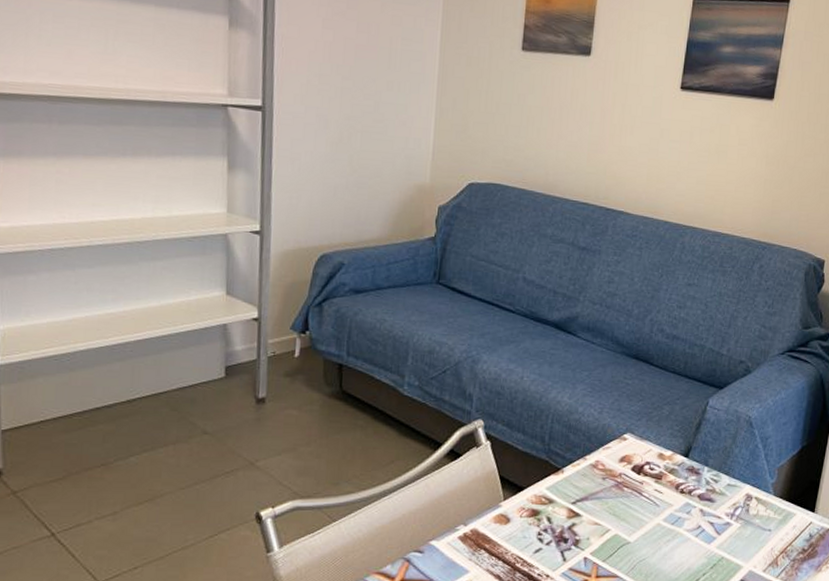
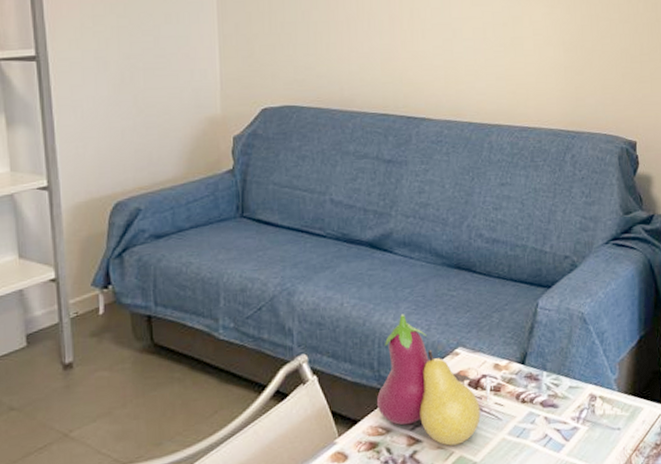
fruit: none [543,394,655,523] -> present [376,314,493,446]

